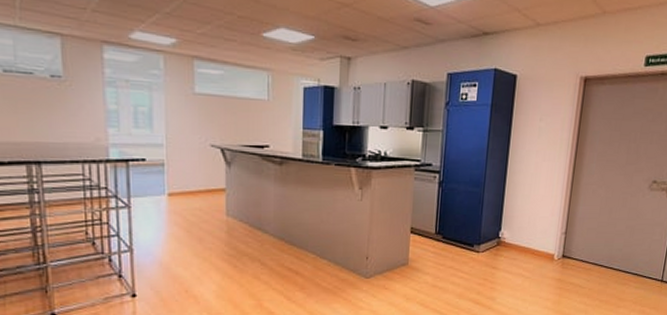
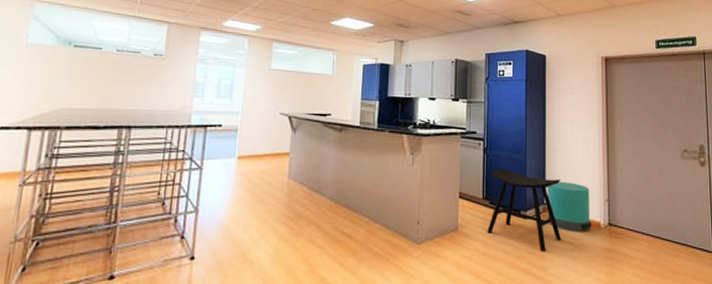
stool: none [438,202,519,284] -> present [487,168,561,253]
trash can: none [500,214,548,265] -> present [547,181,592,233]

